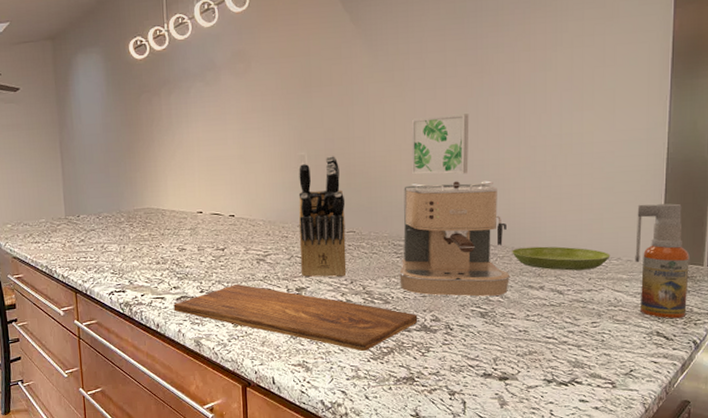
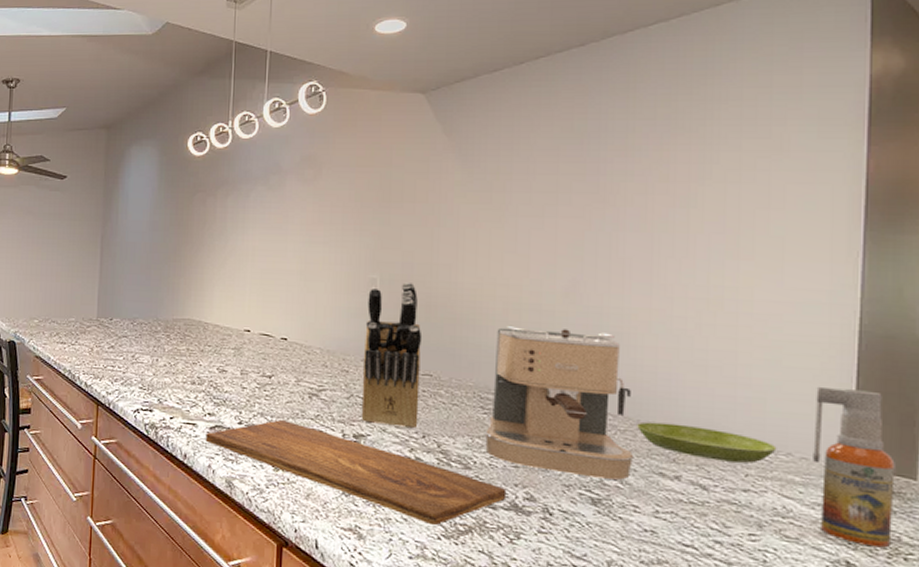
wall art: present [411,114,469,175] -> none [507,248,586,322]

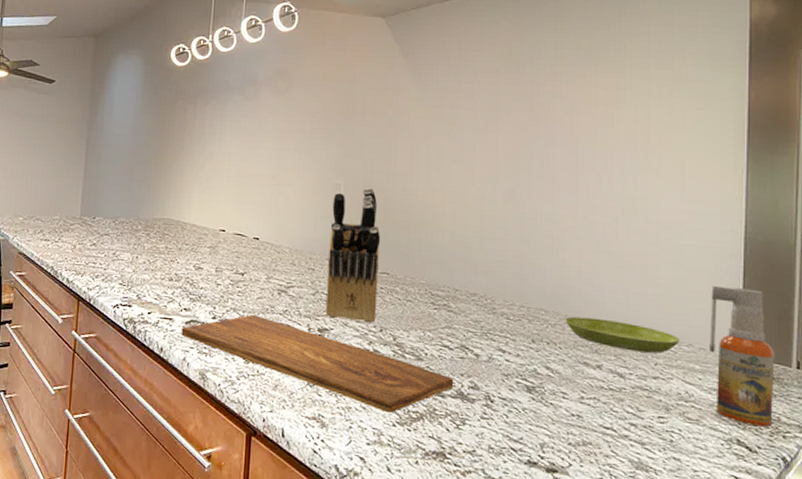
coffee maker: present [485,325,634,480] -> none [435,228,563,369]

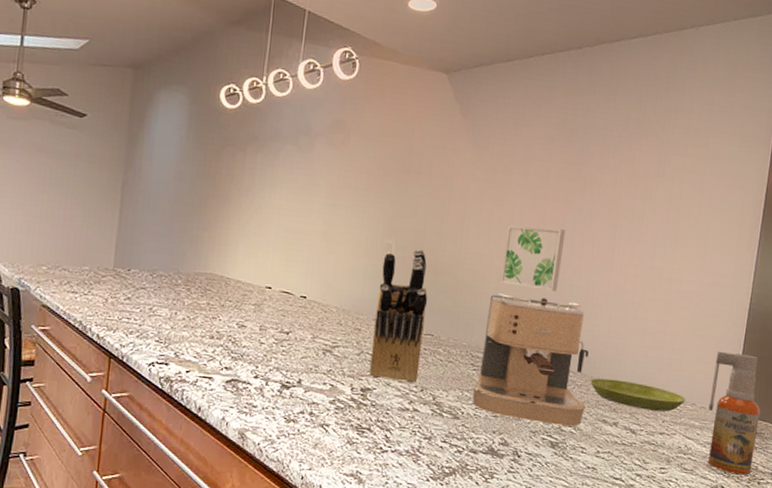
cutting board: present [181,314,454,413] -> none [221,373,486,468]
coffee maker: none [435,228,563,369] -> present [472,292,589,427]
wall art: none [455,160,522,226] -> present [499,225,566,292]

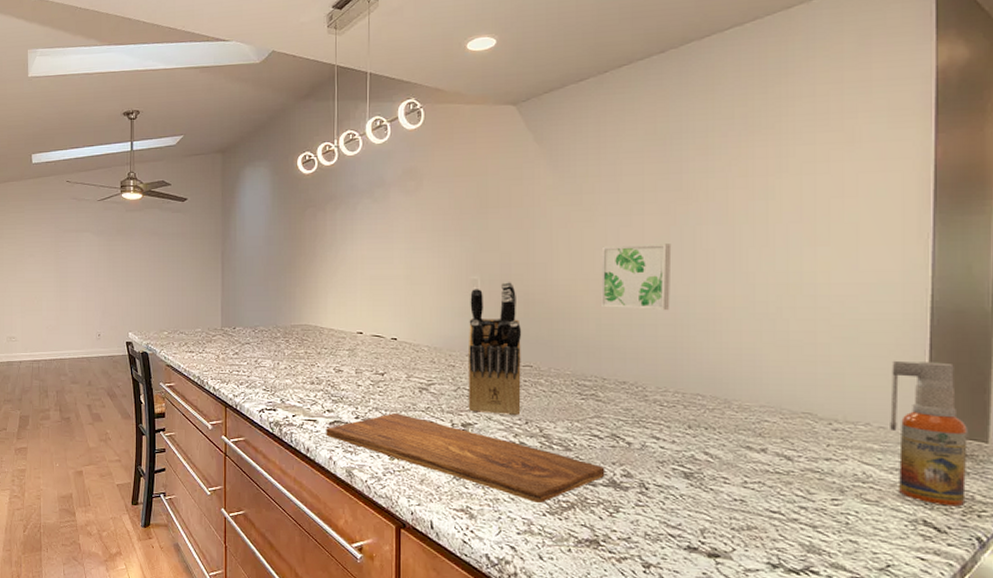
cutting board: none [221,373,486,468] -> present [326,412,605,503]
coffee maker: present [472,292,589,427] -> none [584,316,723,455]
saucer: present [590,378,686,412] -> none [724,400,856,434]

